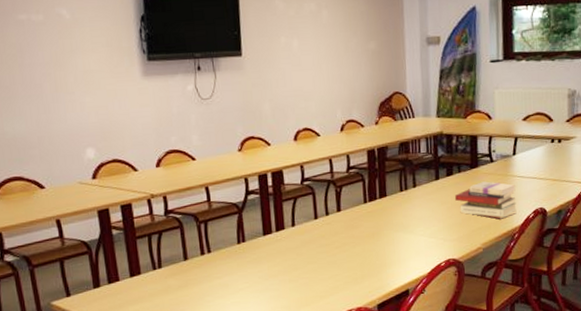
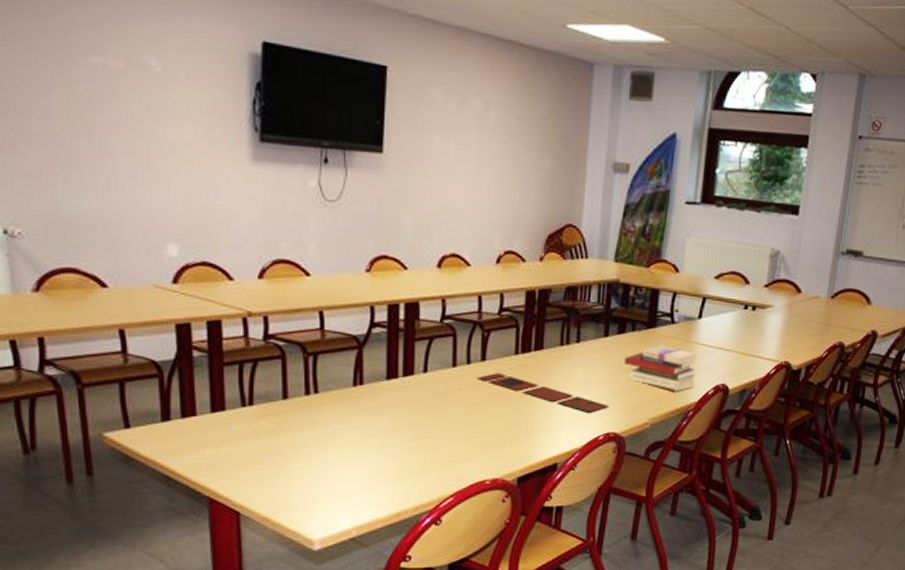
papers: none [335,220,447,245] -> present [477,373,610,413]

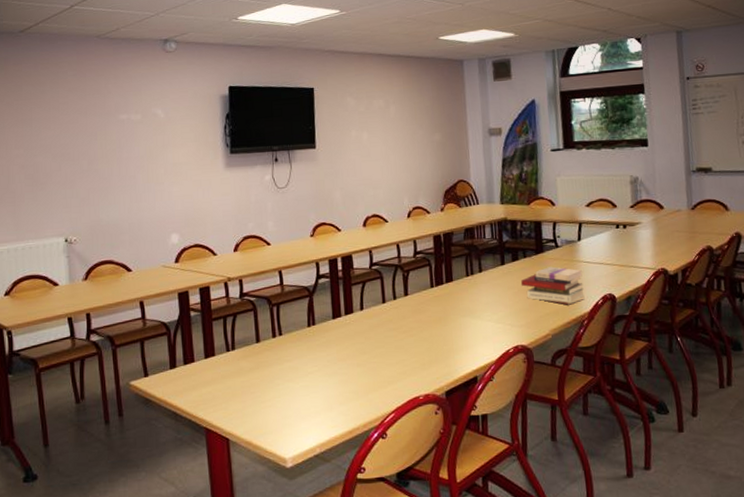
papers: present [477,373,610,413] -> none [403,304,514,330]

